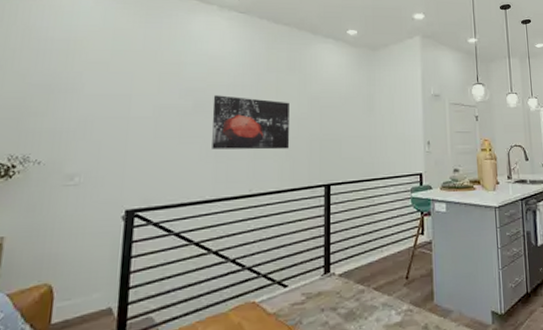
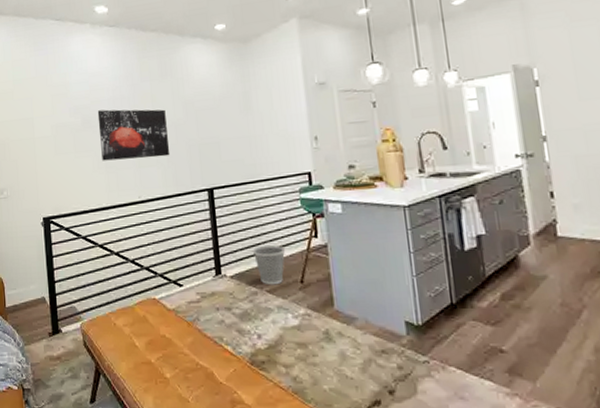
wastebasket: none [363,242,395,283] -> present [252,245,286,285]

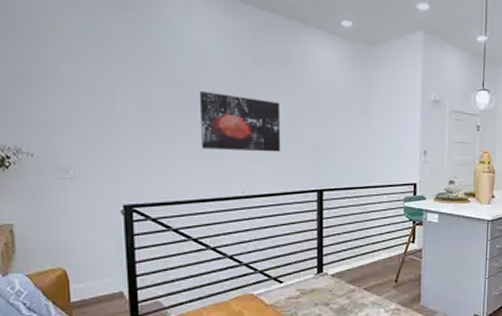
wastebasket: present [252,245,286,285] -> none [354,248,386,284]

